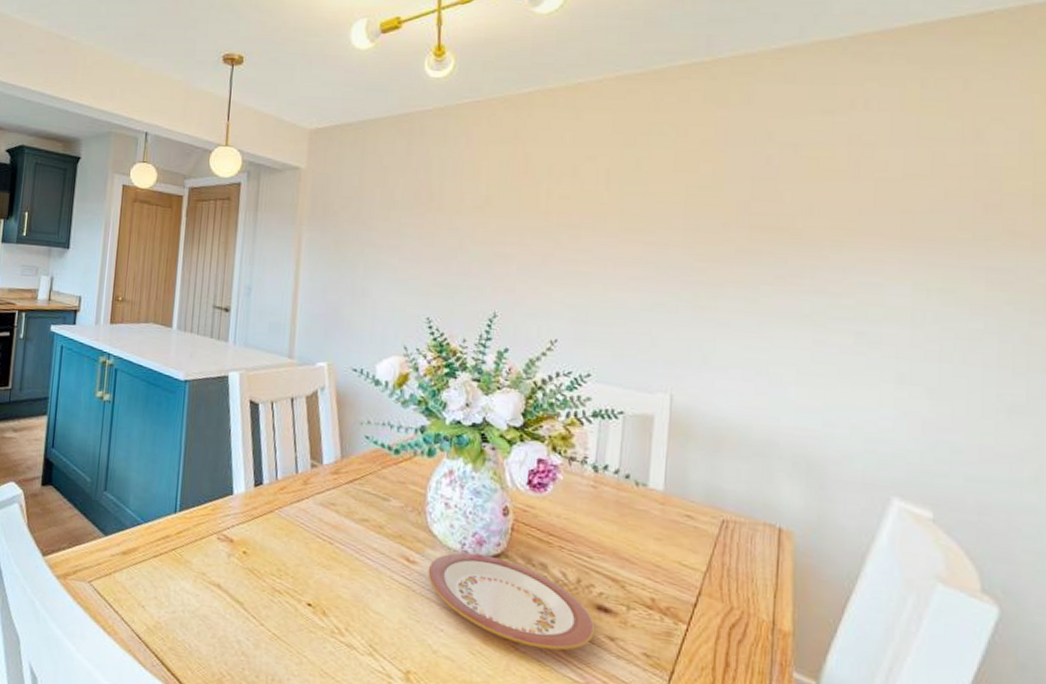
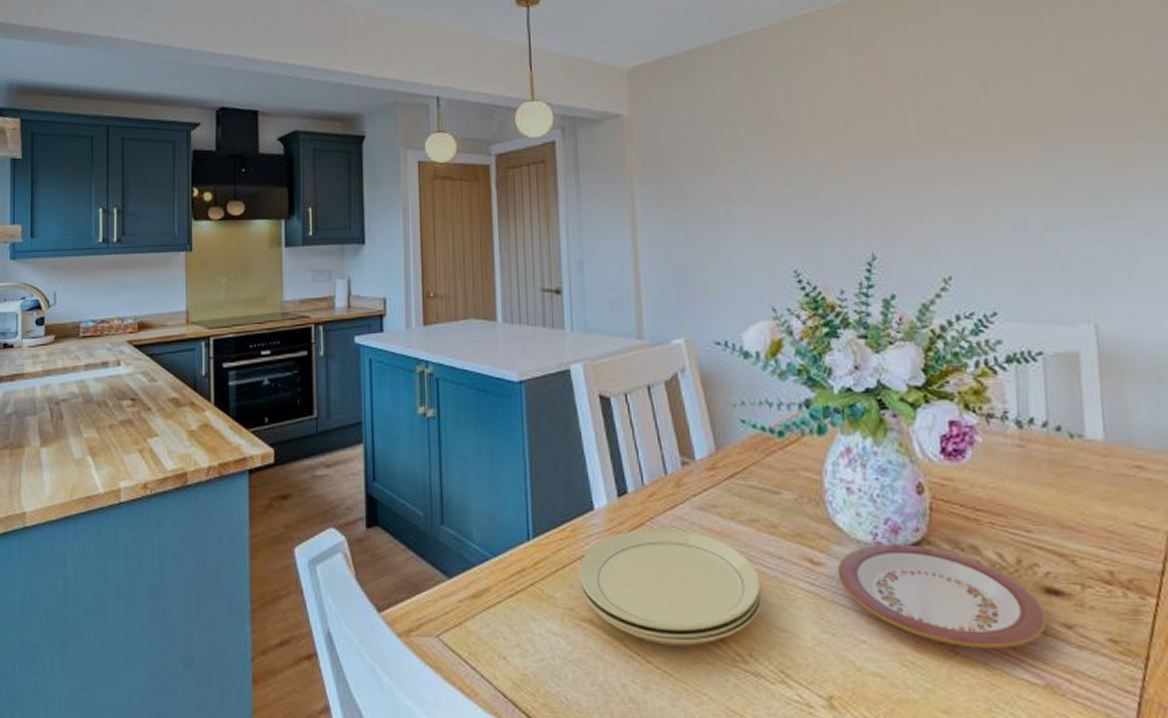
plate: none [213,515,364,617] -> present [578,529,762,647]

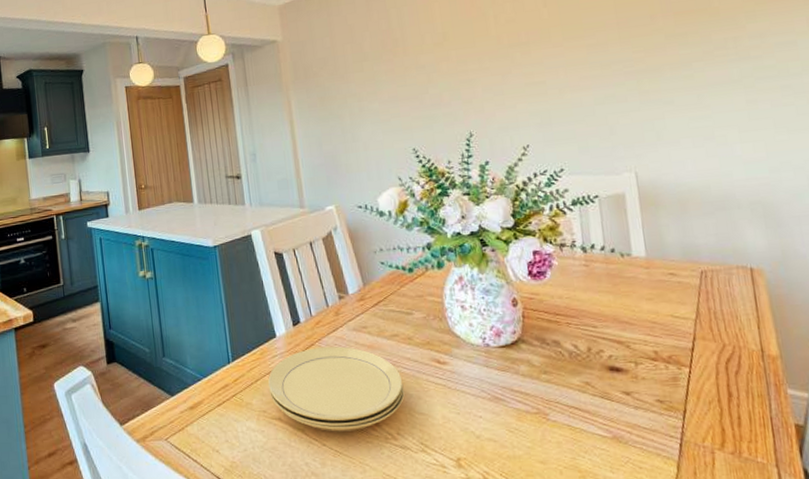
plate: present [837,544,1048,650] -> none [457,343,612,415]

